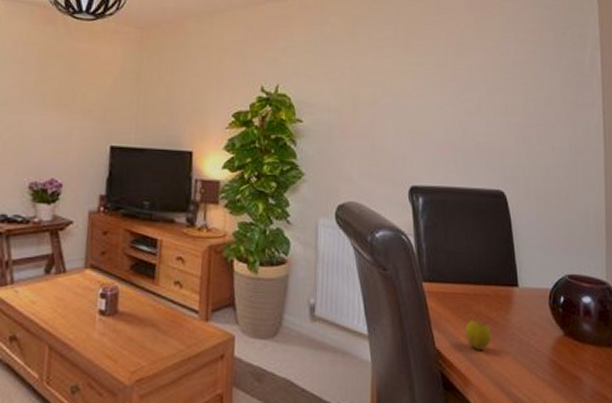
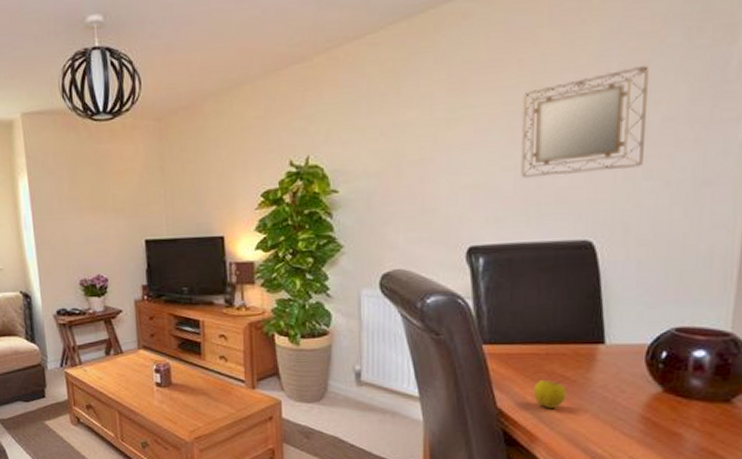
home mirror: none [450,53,535,133] -> present [521,66,650,178]

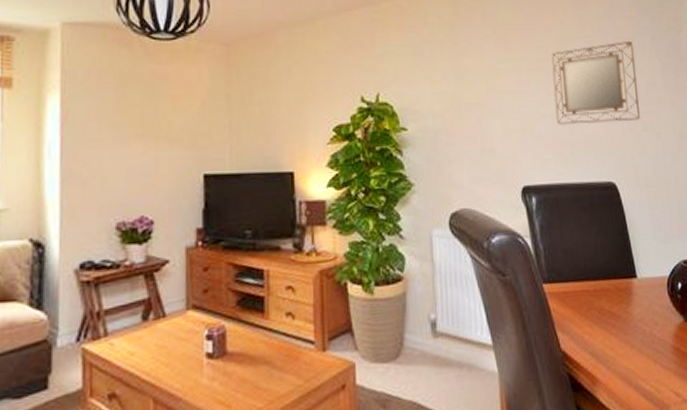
apple: present [534,379,567,408] -> none [589,316,616,347]

